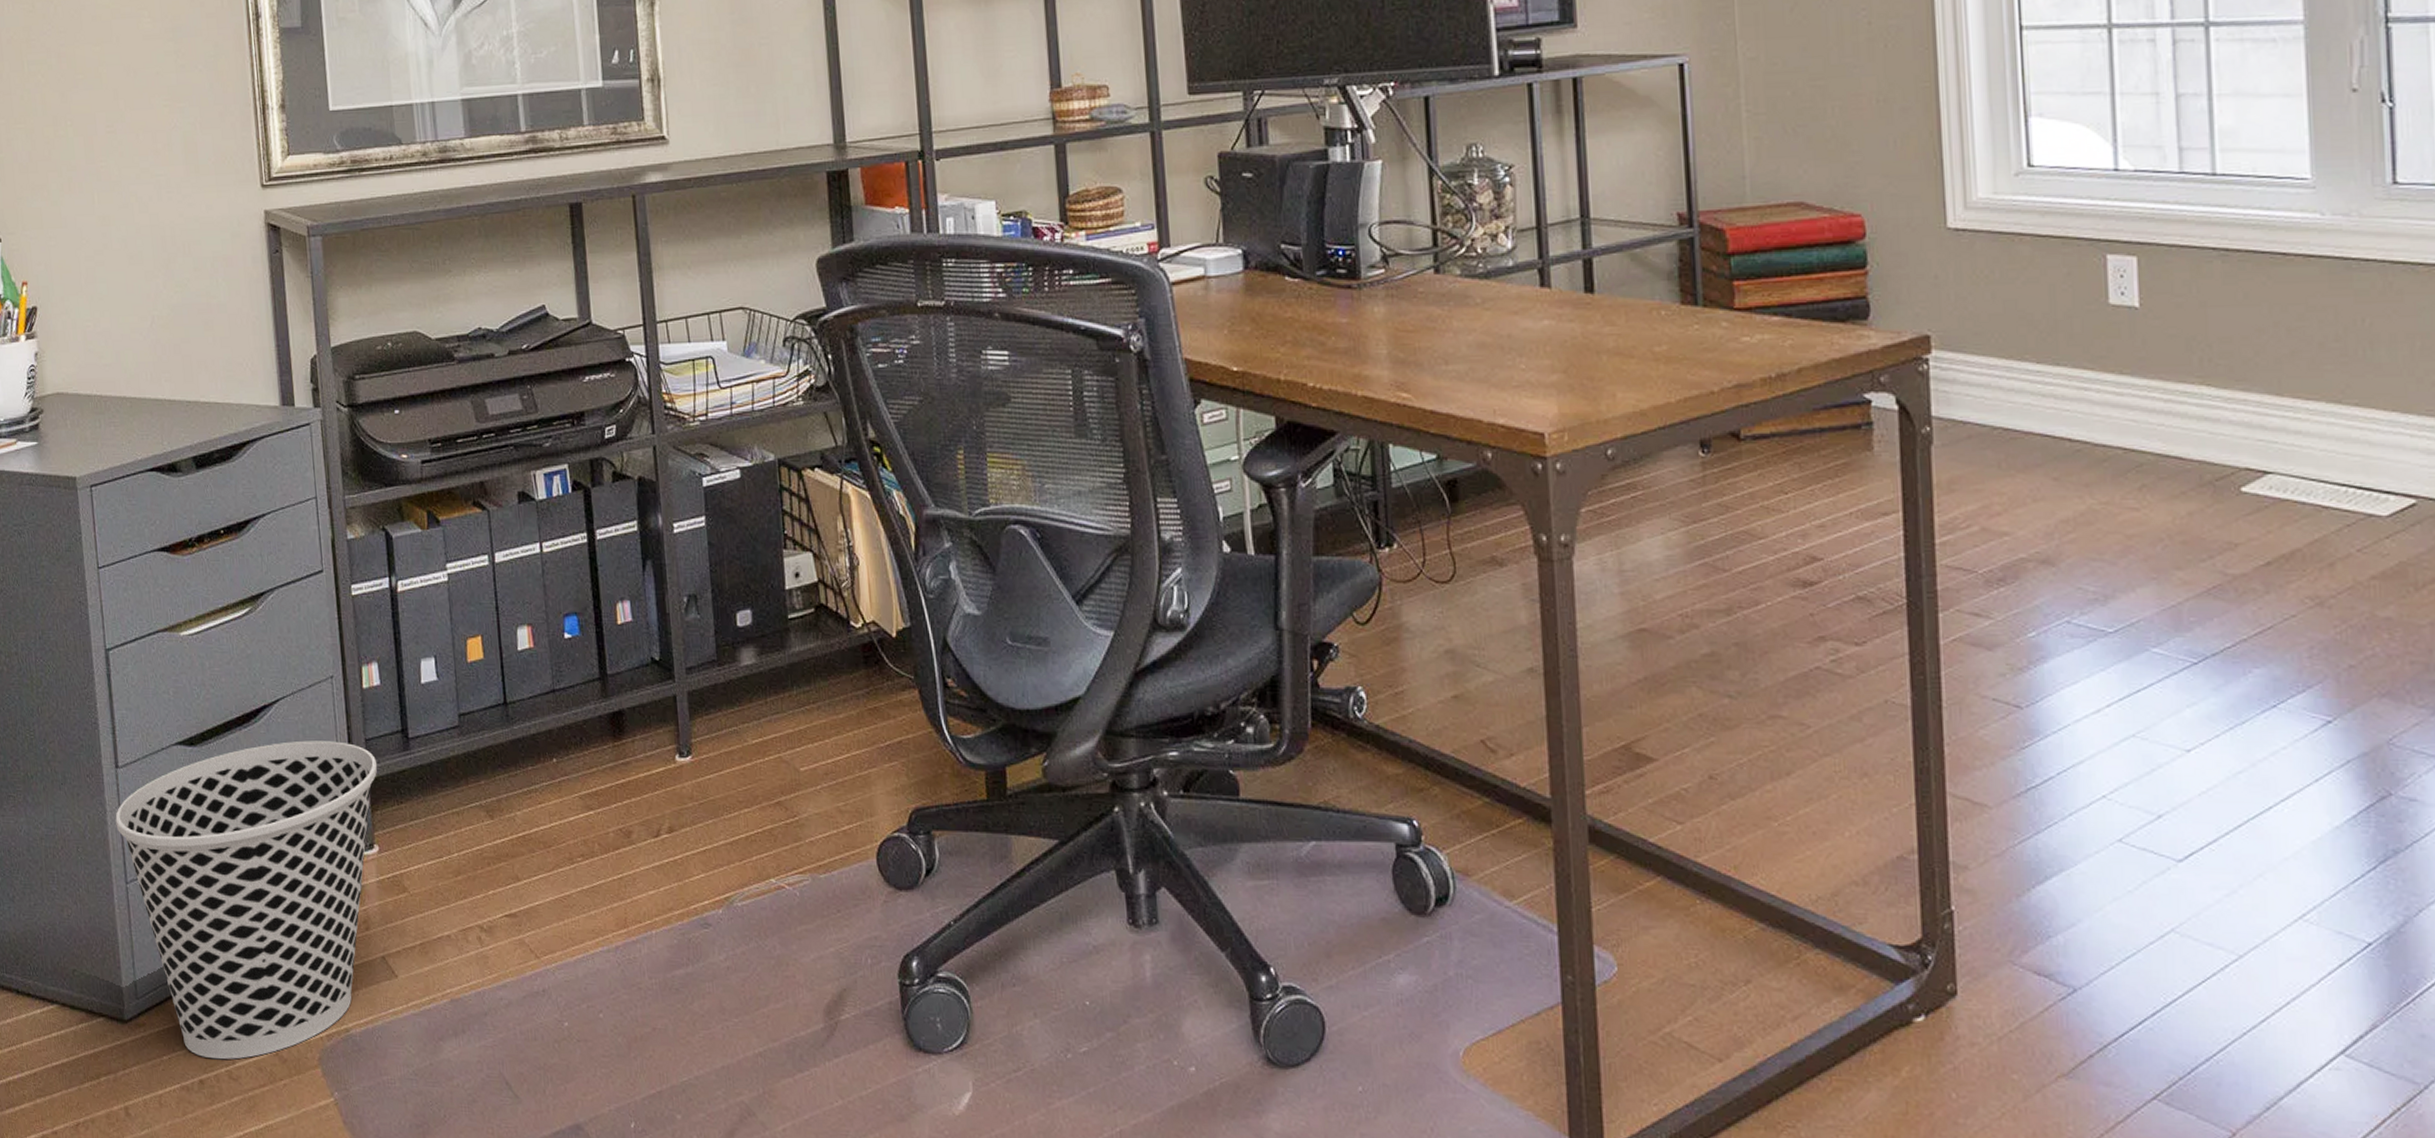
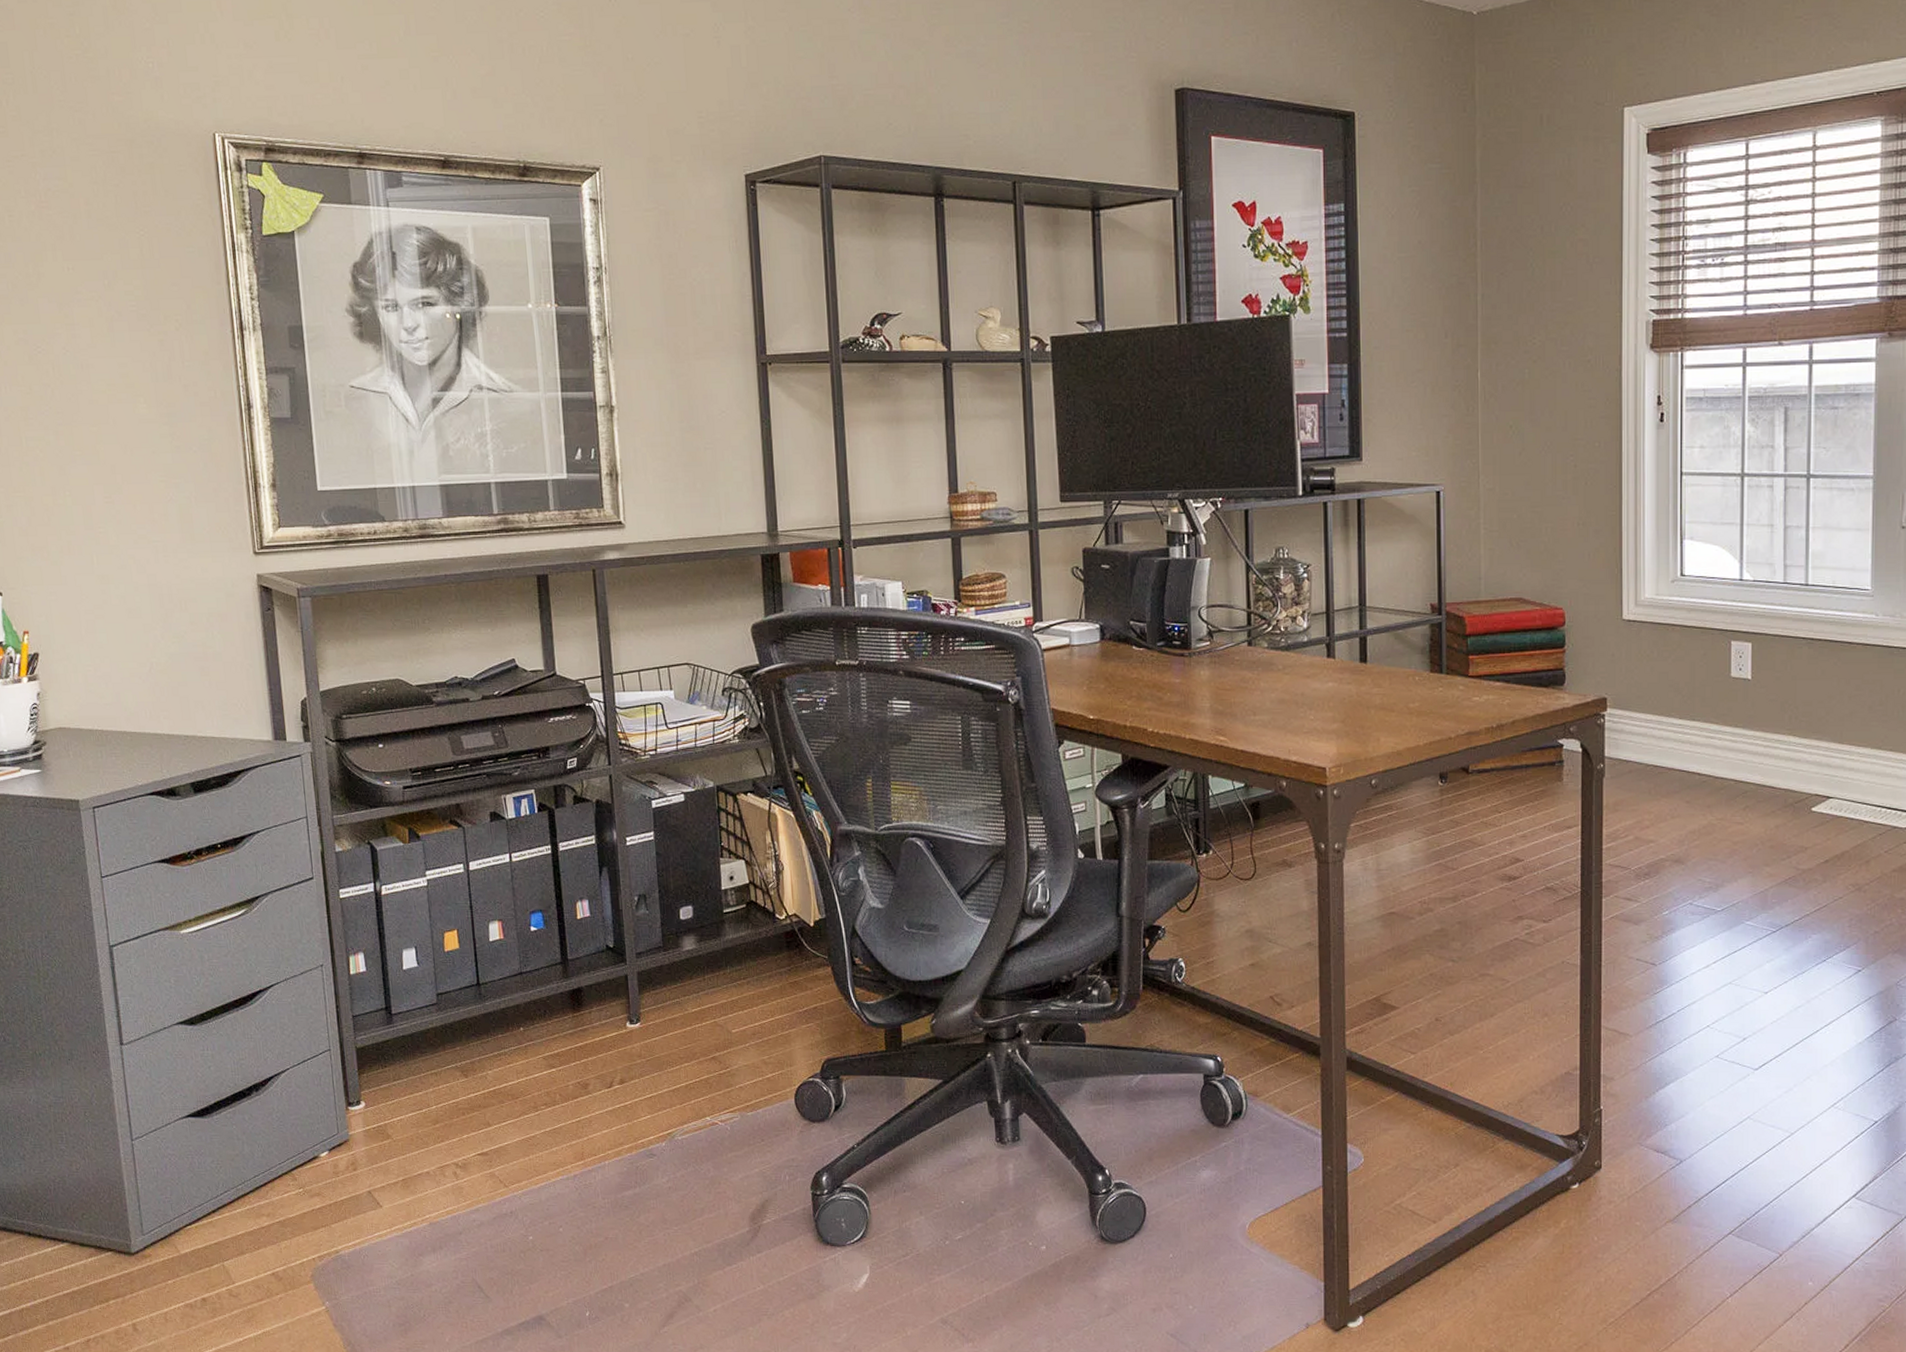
wastebasket: present [115,740,378,1060] -> none [120,1018,364,1281]

